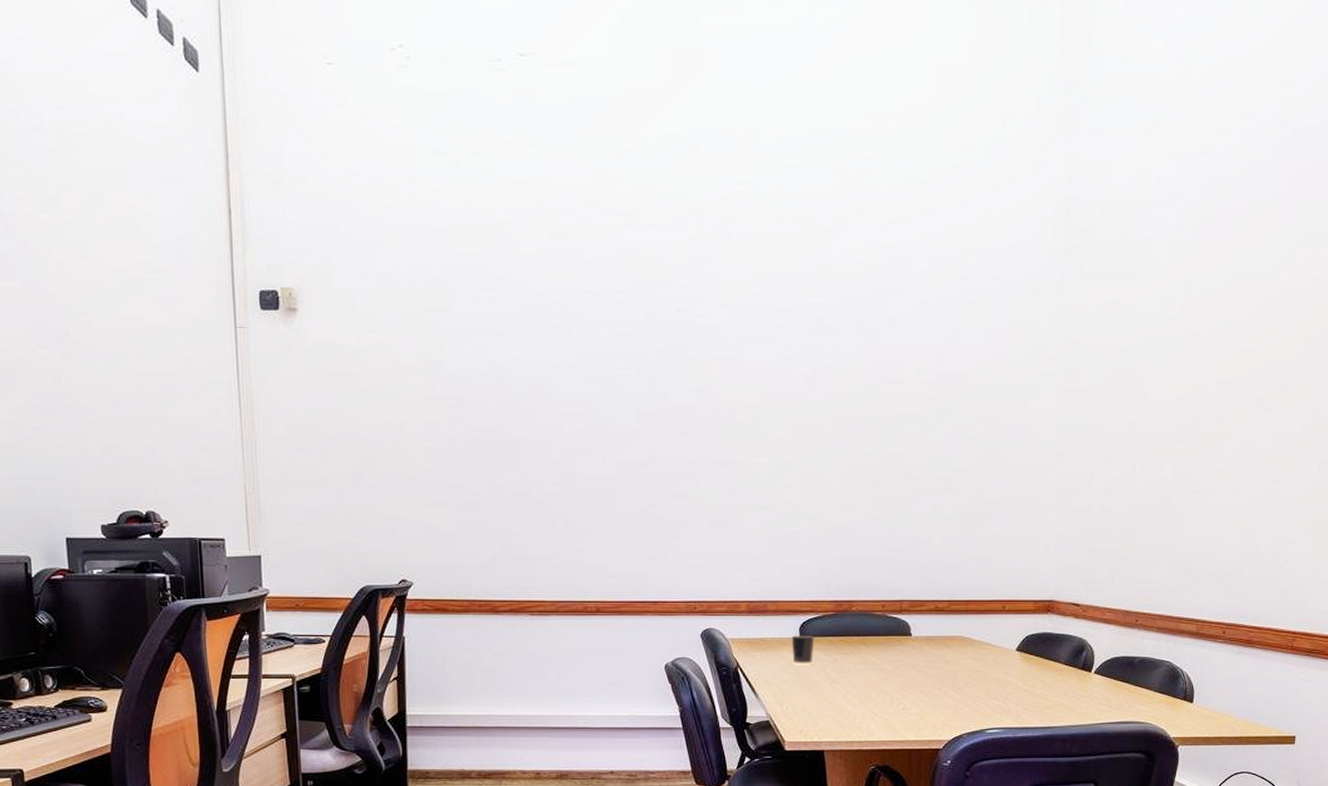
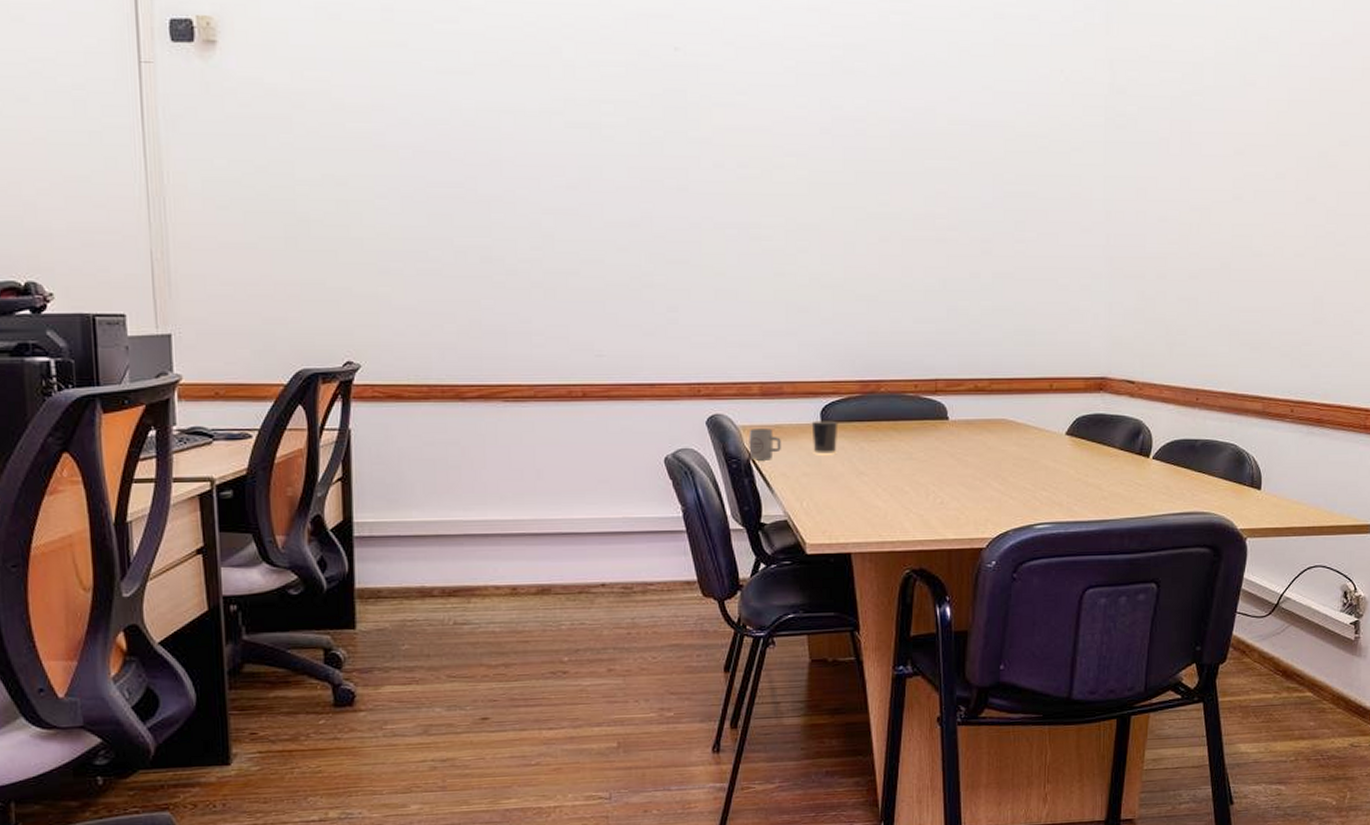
mug: none [737,641,765,669] -> present [749,428,781,461]

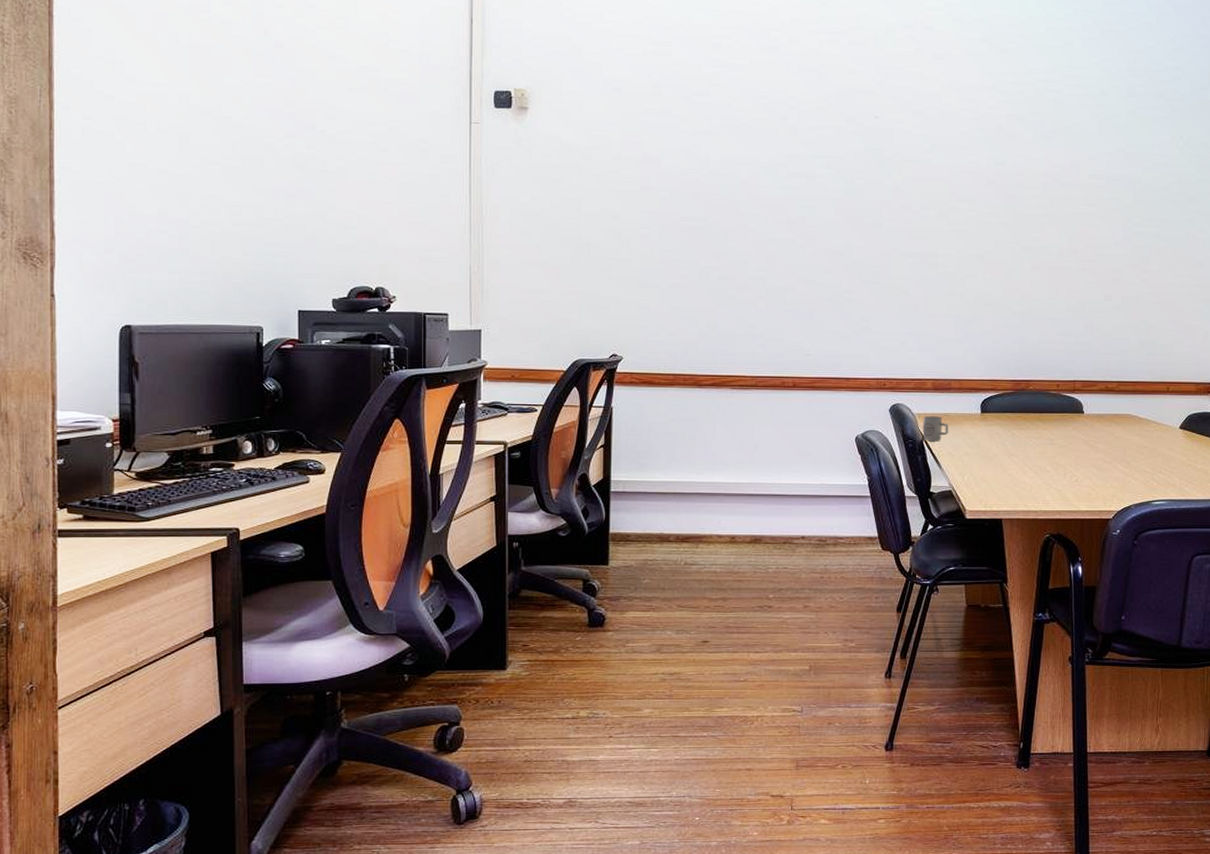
mug: present [811,420,839,455] -> none [973,411,995,439]

